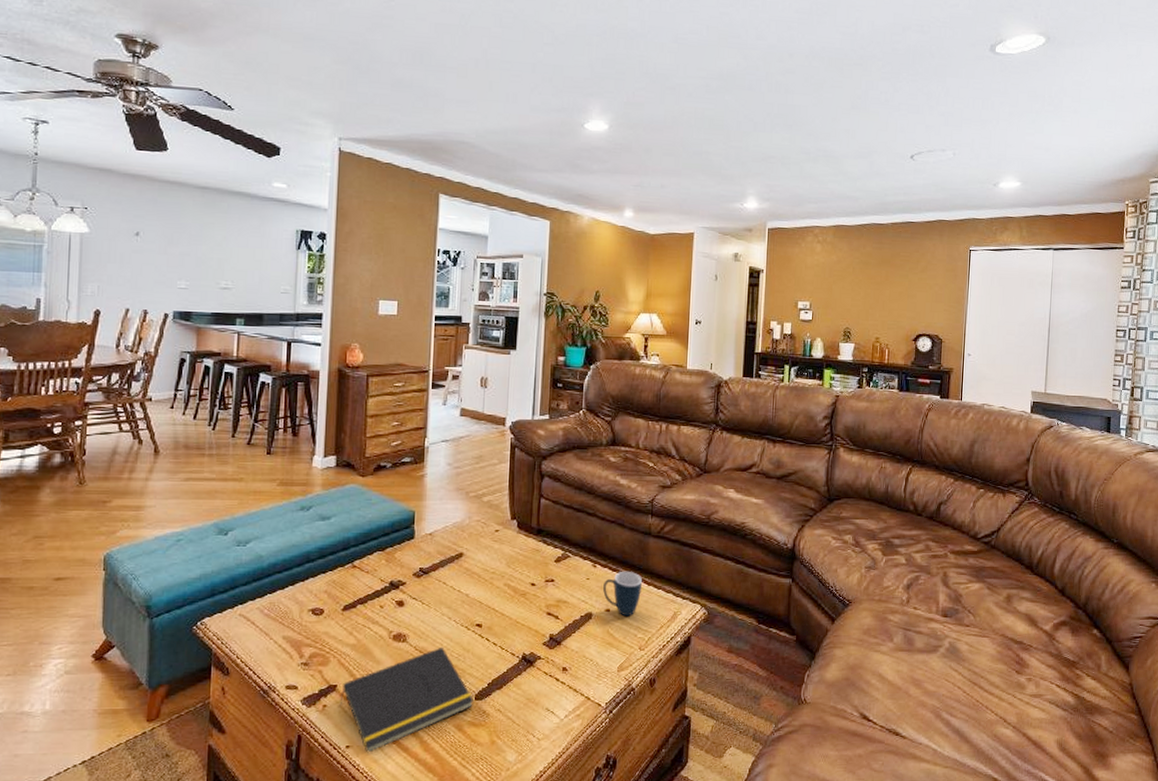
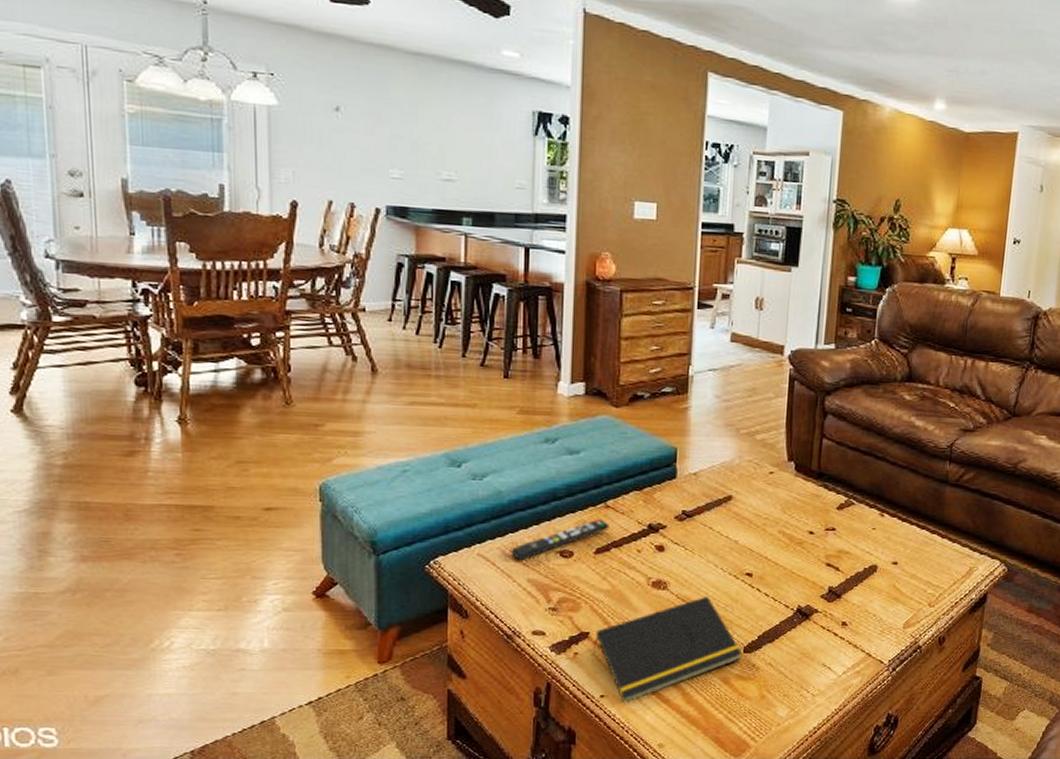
remote control: none [268,578,356,620] -> present [510,519,610,561]
mug: present [603,571,642,617] -> none [891,521,935,571]

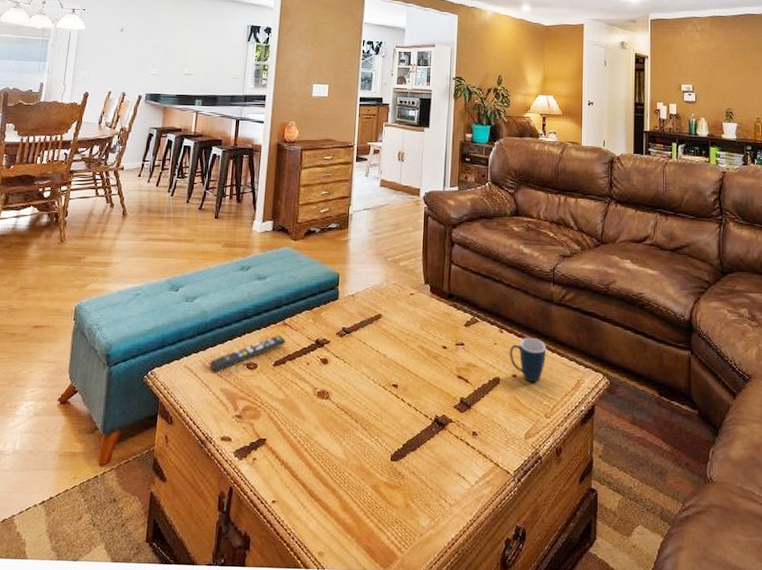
notepad: present [592,595,743,703] -> none [267,405,391,509]
mug: none [891,521,935,571] -> present [510,337,546,383]

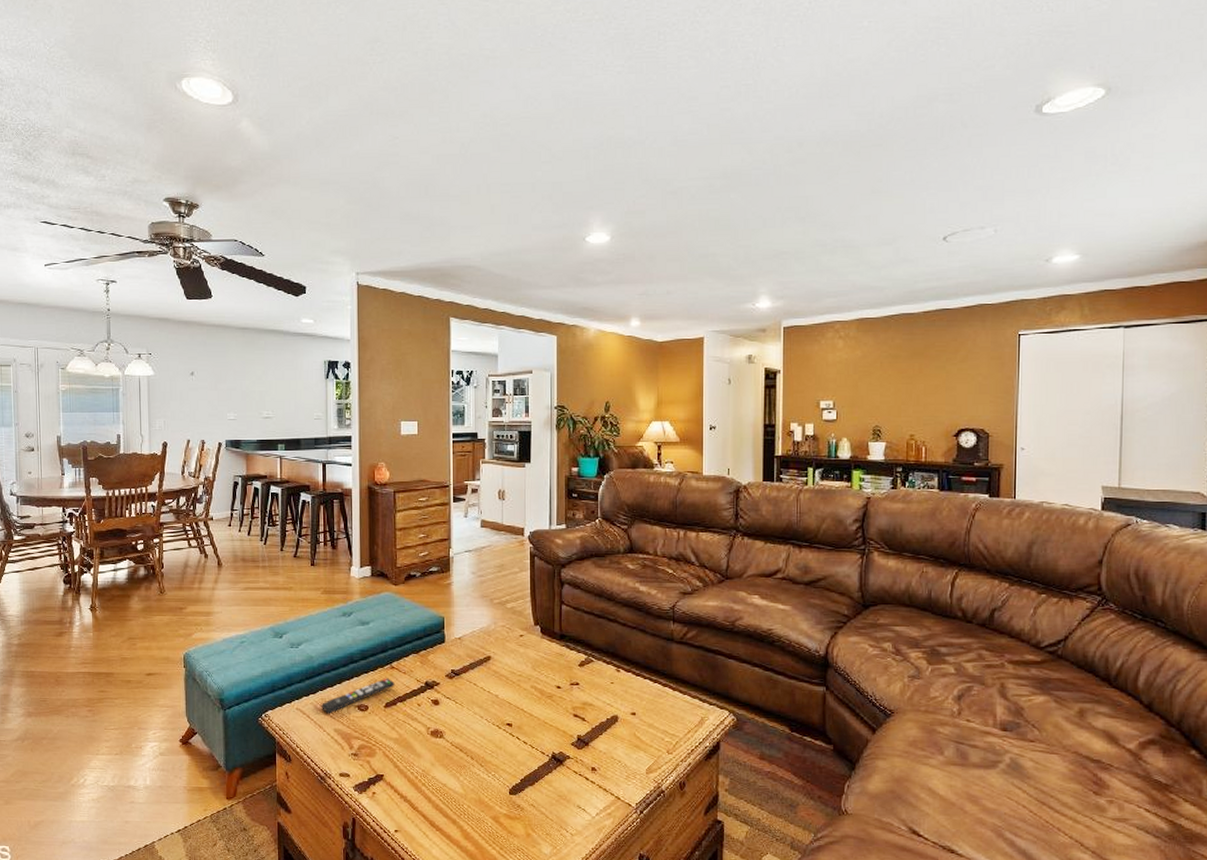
mug: present [510,337,546,383] -> none [628,676,666,721]

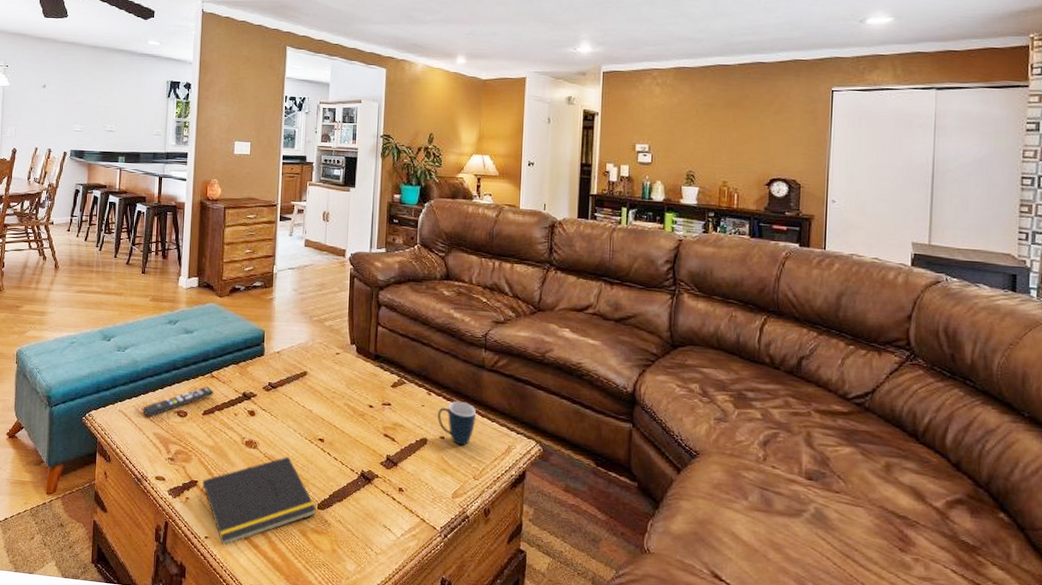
notepad: none [387,743,509,838] -> present [200,456,317,546]
mug: none [628,676,666,721] -> present [438,401,476,446]

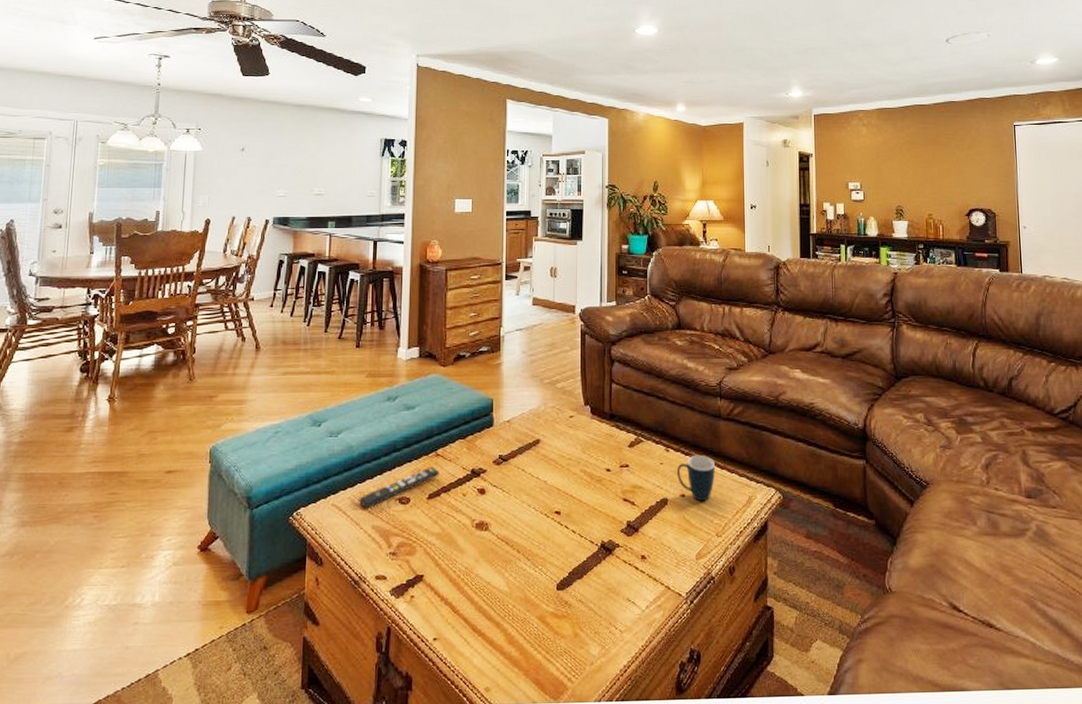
notepad: present [200,456,317,546] -> none [426,535,556,646]

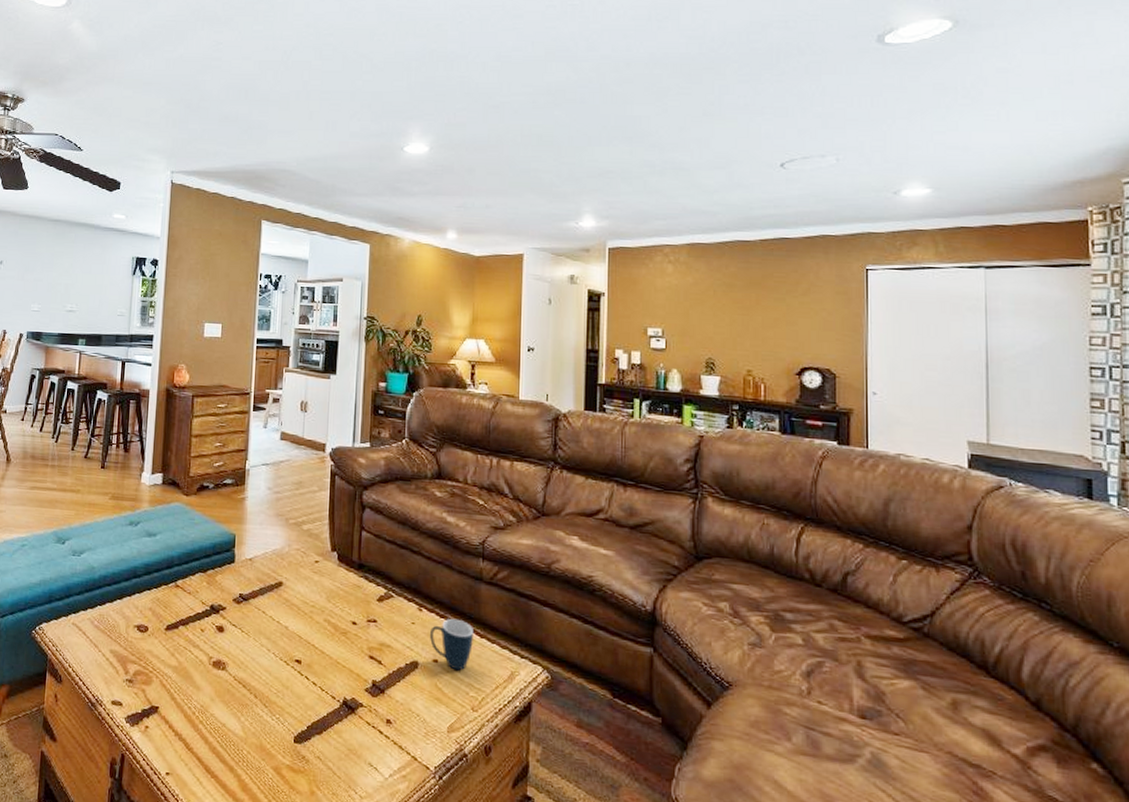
remote control: present [358,466,440,509] -> none [98,597,179,633]

